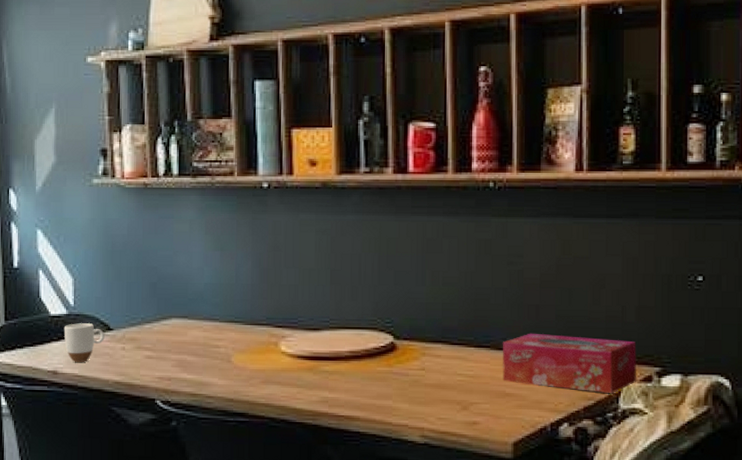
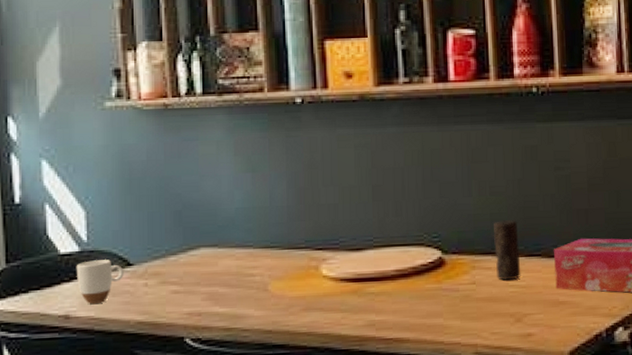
candle: none [444,310,470,369] -> present [493,219,521,281]

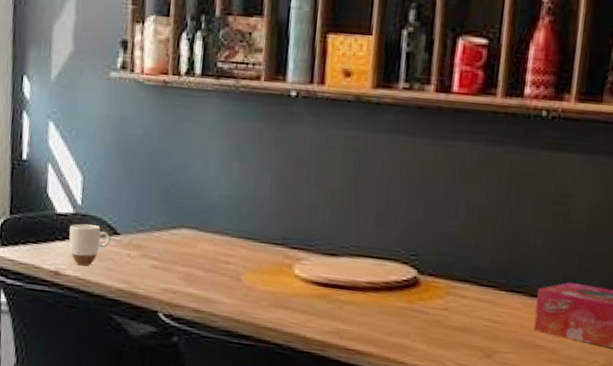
candle: present [493,219,521,281] -> none [471,248,504,313]

